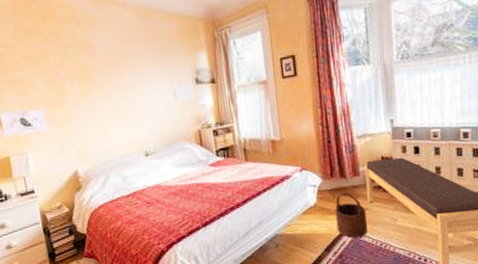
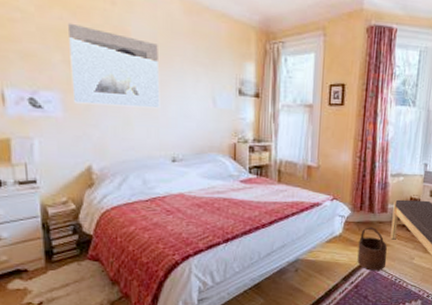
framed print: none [44,47,129,117] -> present [68,23,160,109]

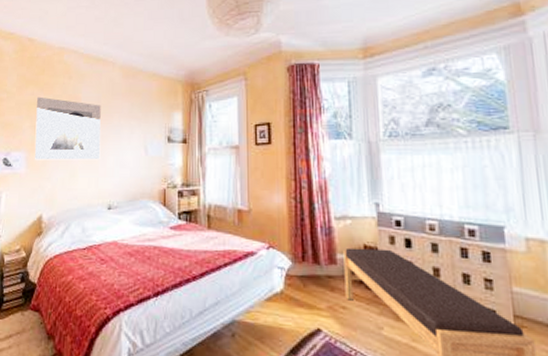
wooden bucket: present [357,227,387,271] -> none [305,282,344,343]

